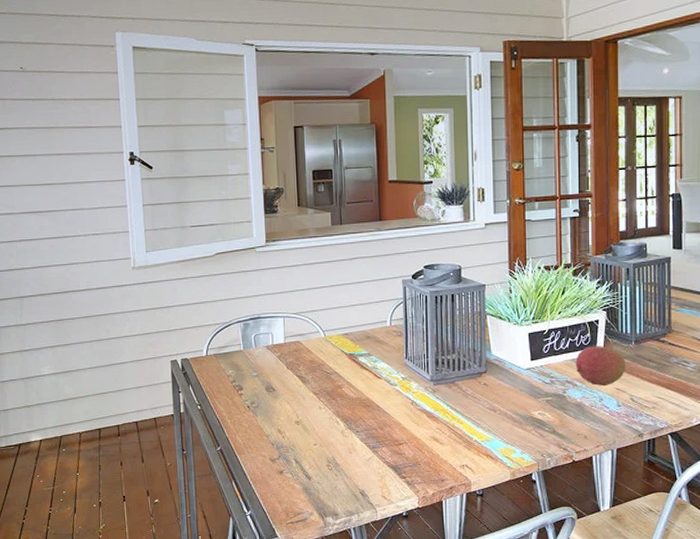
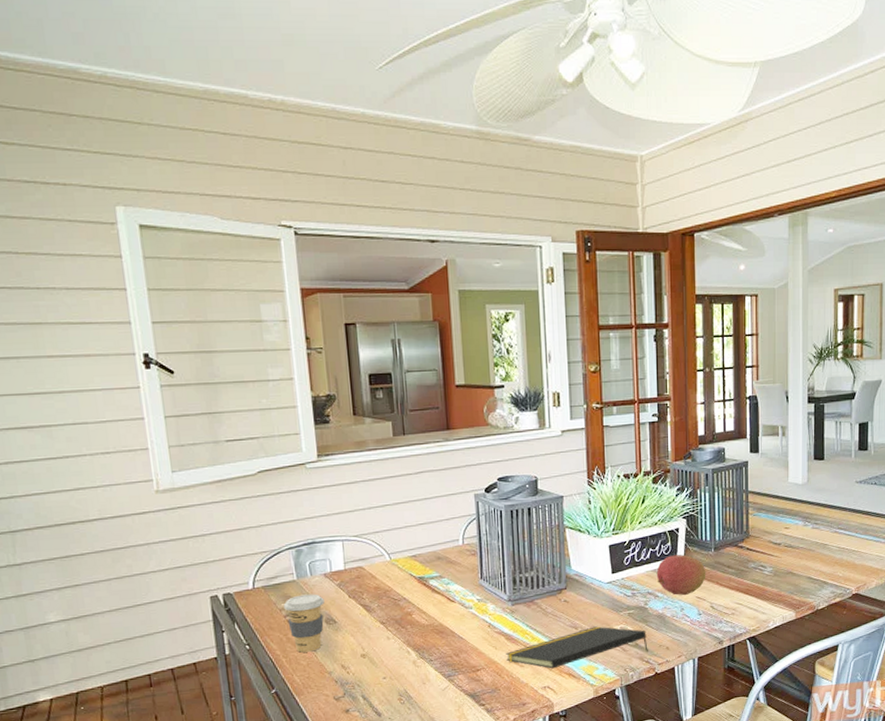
coffee cup: none [231,363,266,416] -> present [283,594,324,653]
notepad: none [427,410,566,449] -> present [506,626,648,669]

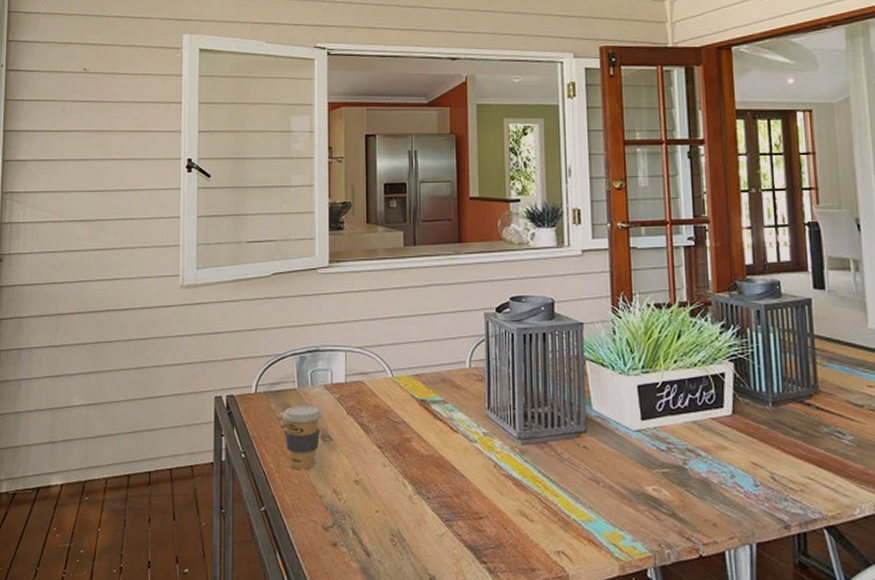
notepad: present [506,626,648,669] -> none [513,483,689,530]
fruit: present [656,554,706,596] -> none [697,406,763,459]

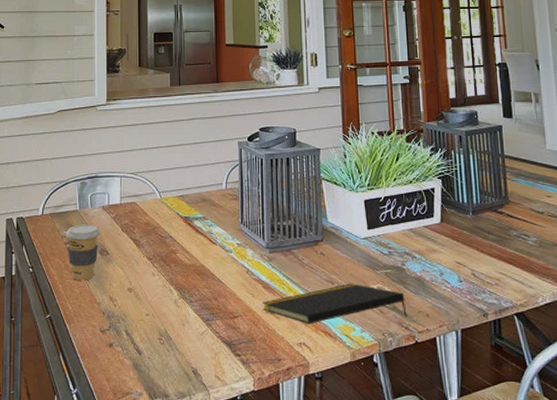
notepad: none [513,483,689,530] -> present [263,283,407,324]

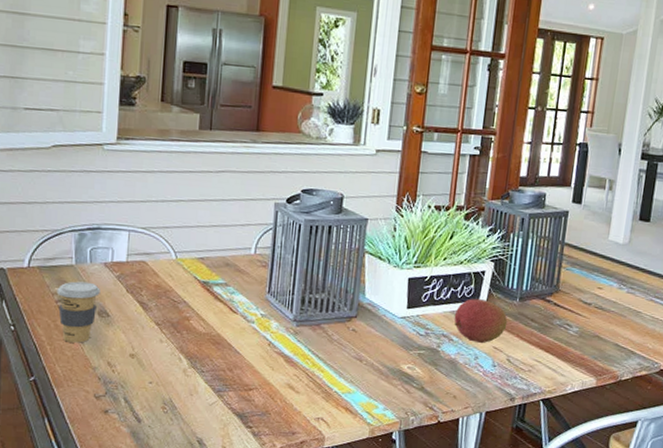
notepad: present [263,283,407,324] -> none [282,362,435,400]
fruit: none [413,216,465,260] -> present [454,299,508,344]

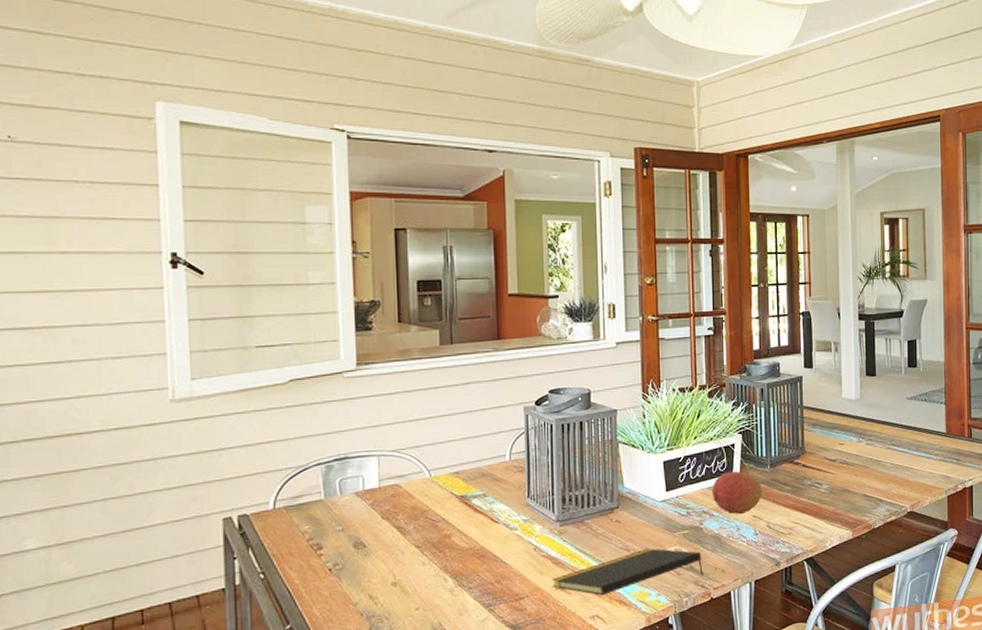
coffee cup: present [56,281,100,343] -> none [307,514,354,582]
notepad: none [282,362,435,400] -> present [552,548,703,596]

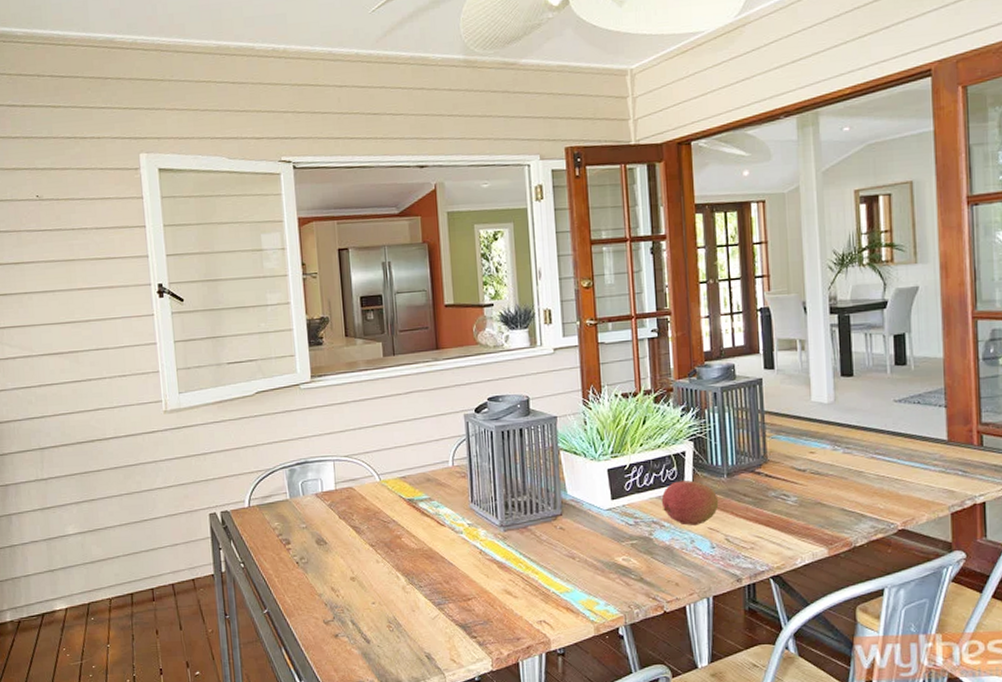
notepad: present [552,548,703,596] -> none [498,557,655,602]

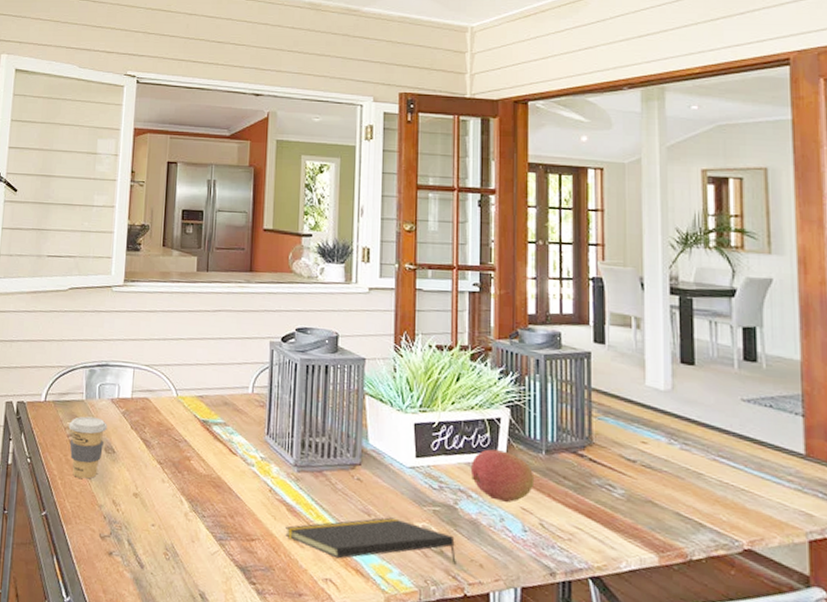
coffee cup: none [276,513,316,573] -> present [68,416,107,479]
notepad: none [498,557,655,602] -> present [285,517,456,565]

